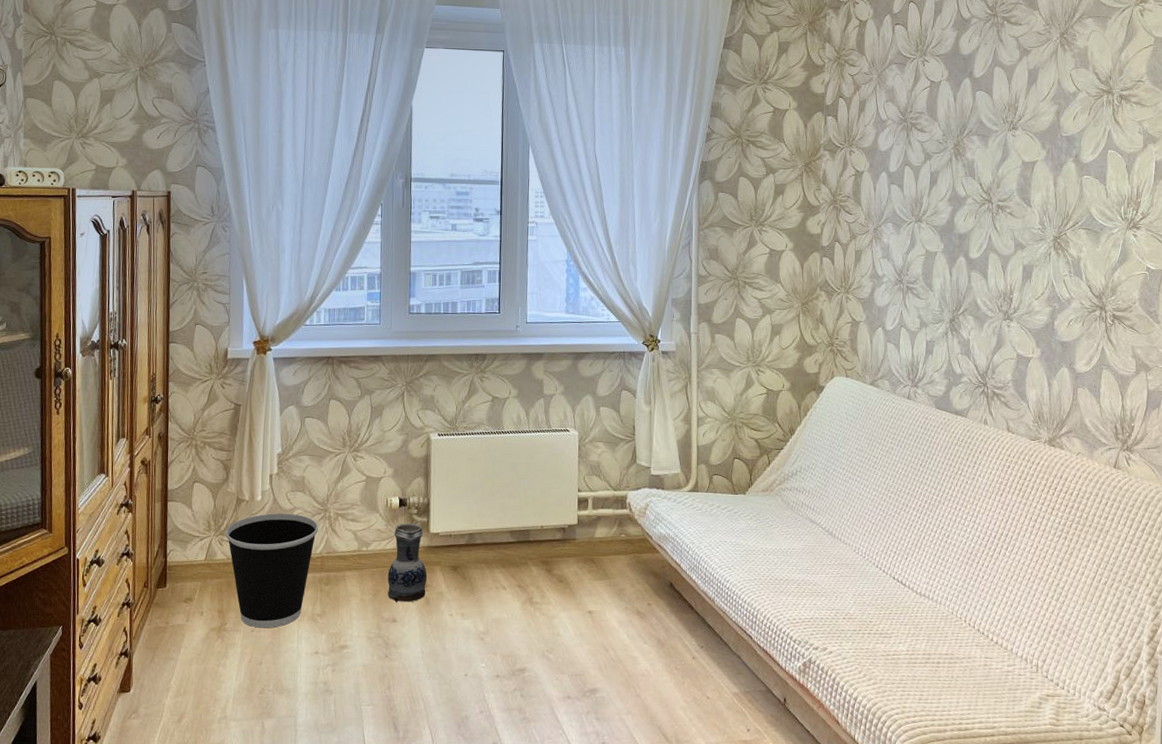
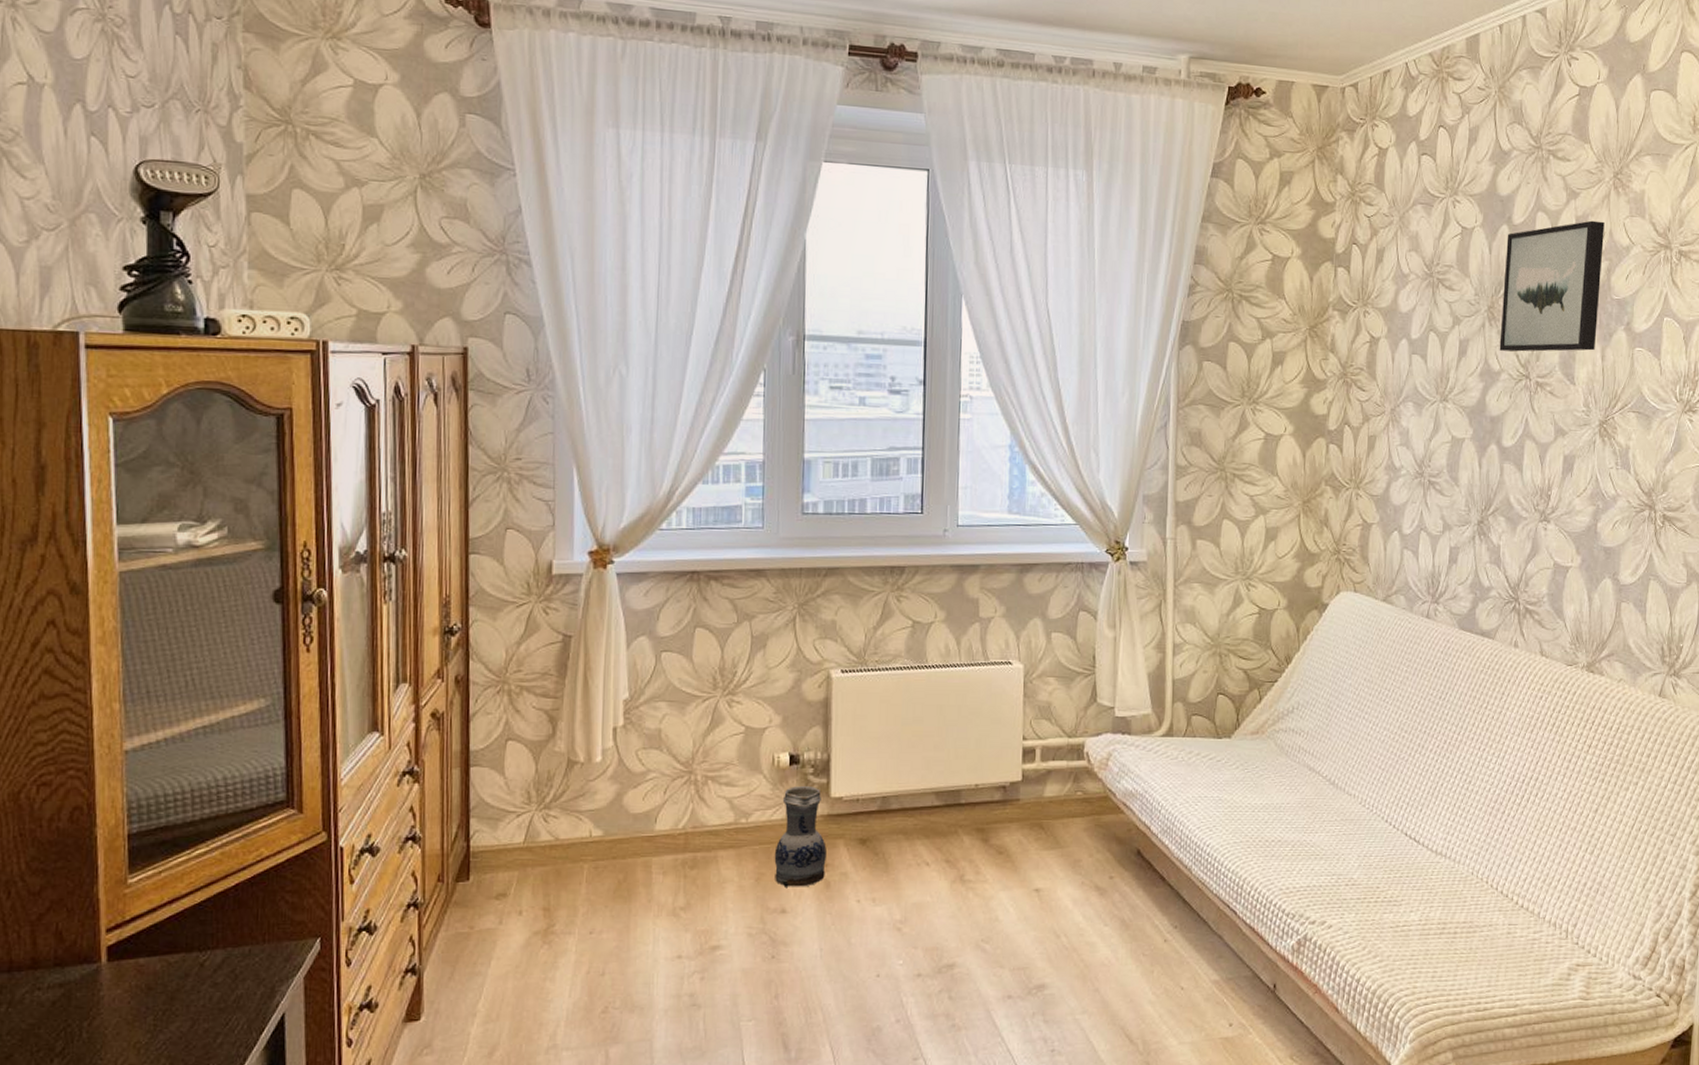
wastebasket: present [225,513,318,628] -> none [552,777,680,929]
wall art: none [965,72,1053,181] -> present [1499,220,1605,352]

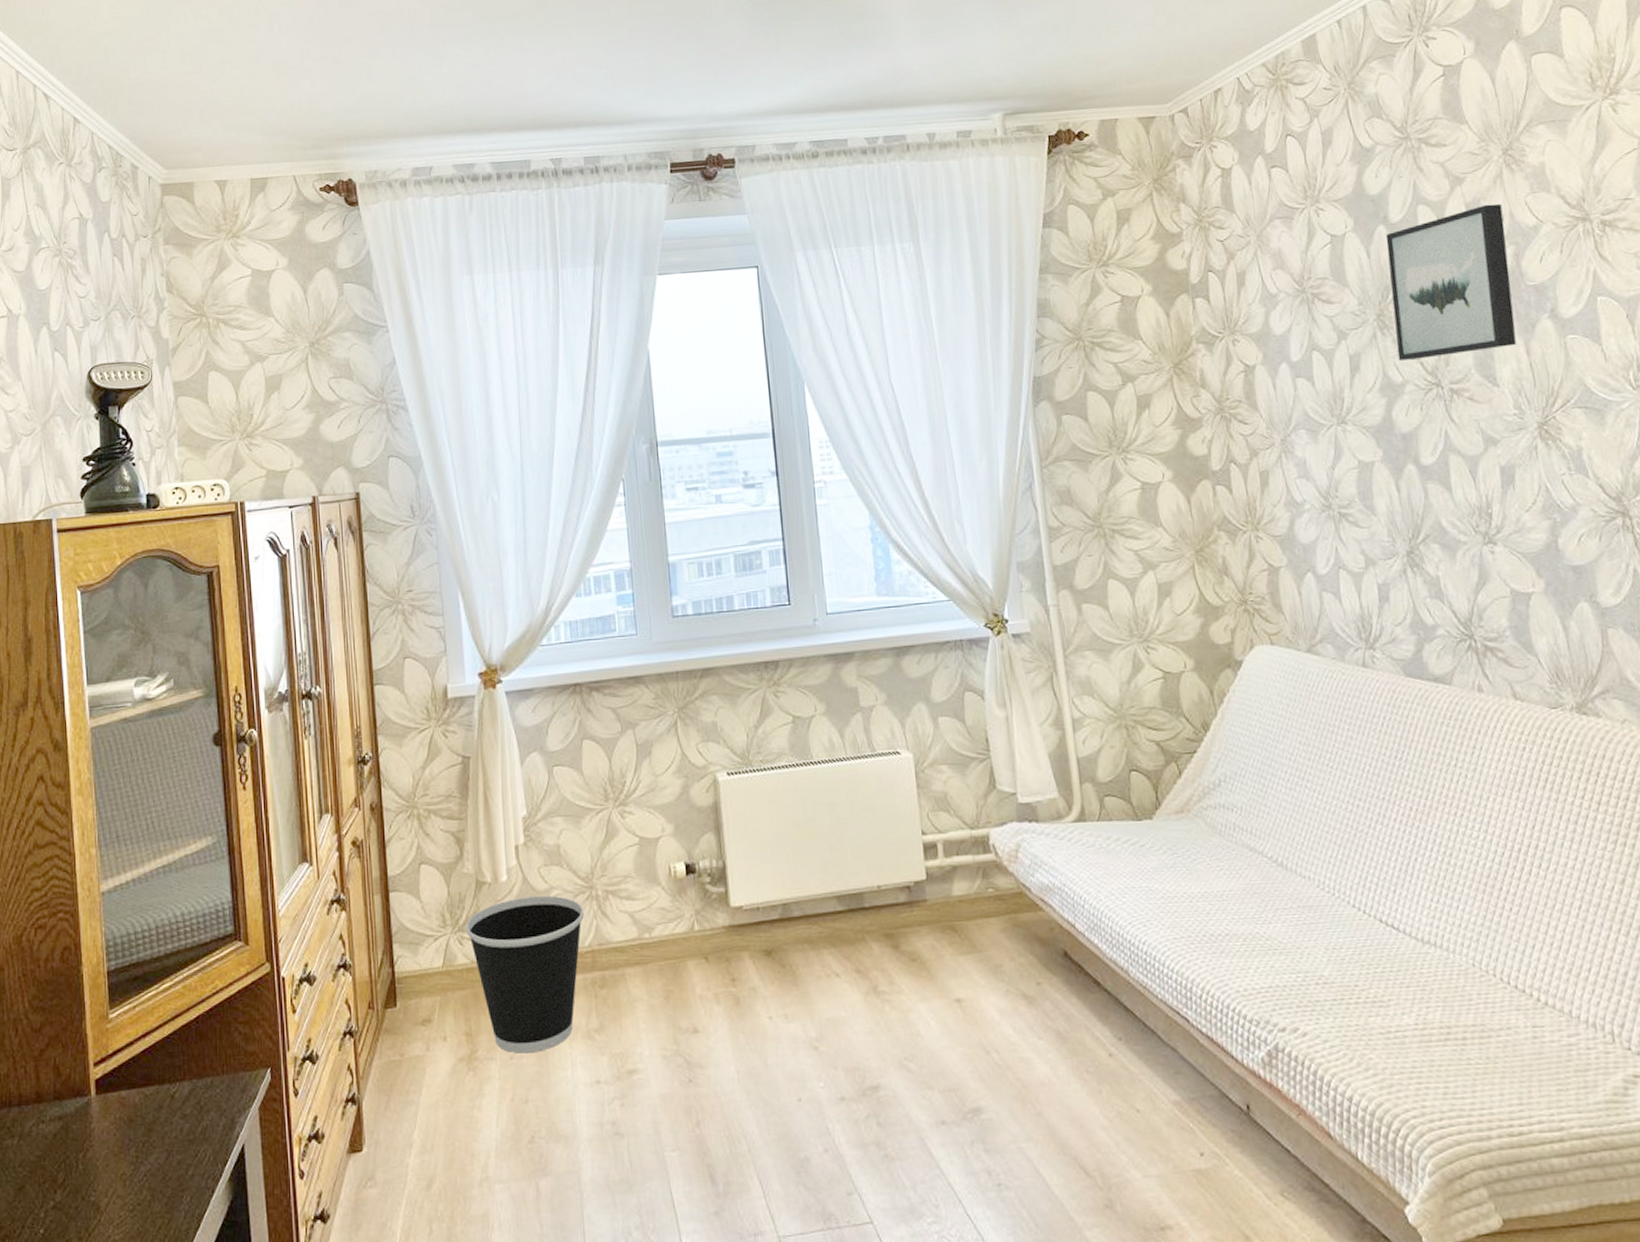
wastebasket: none [552,777,680,929] -> present [465,895,584,1054]
ceramic jug: present [774,785,826,887] -> none [680,895,734,1005]

